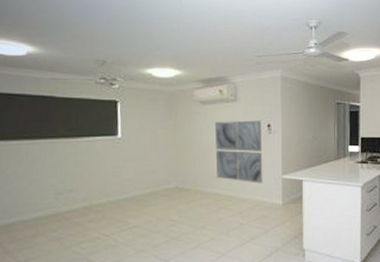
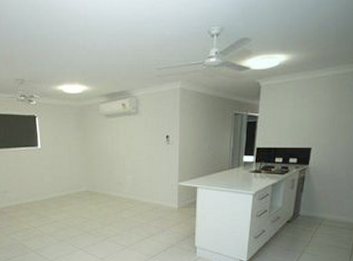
wall art: present [214,120,263,184] -> none [118,132,161,189]

